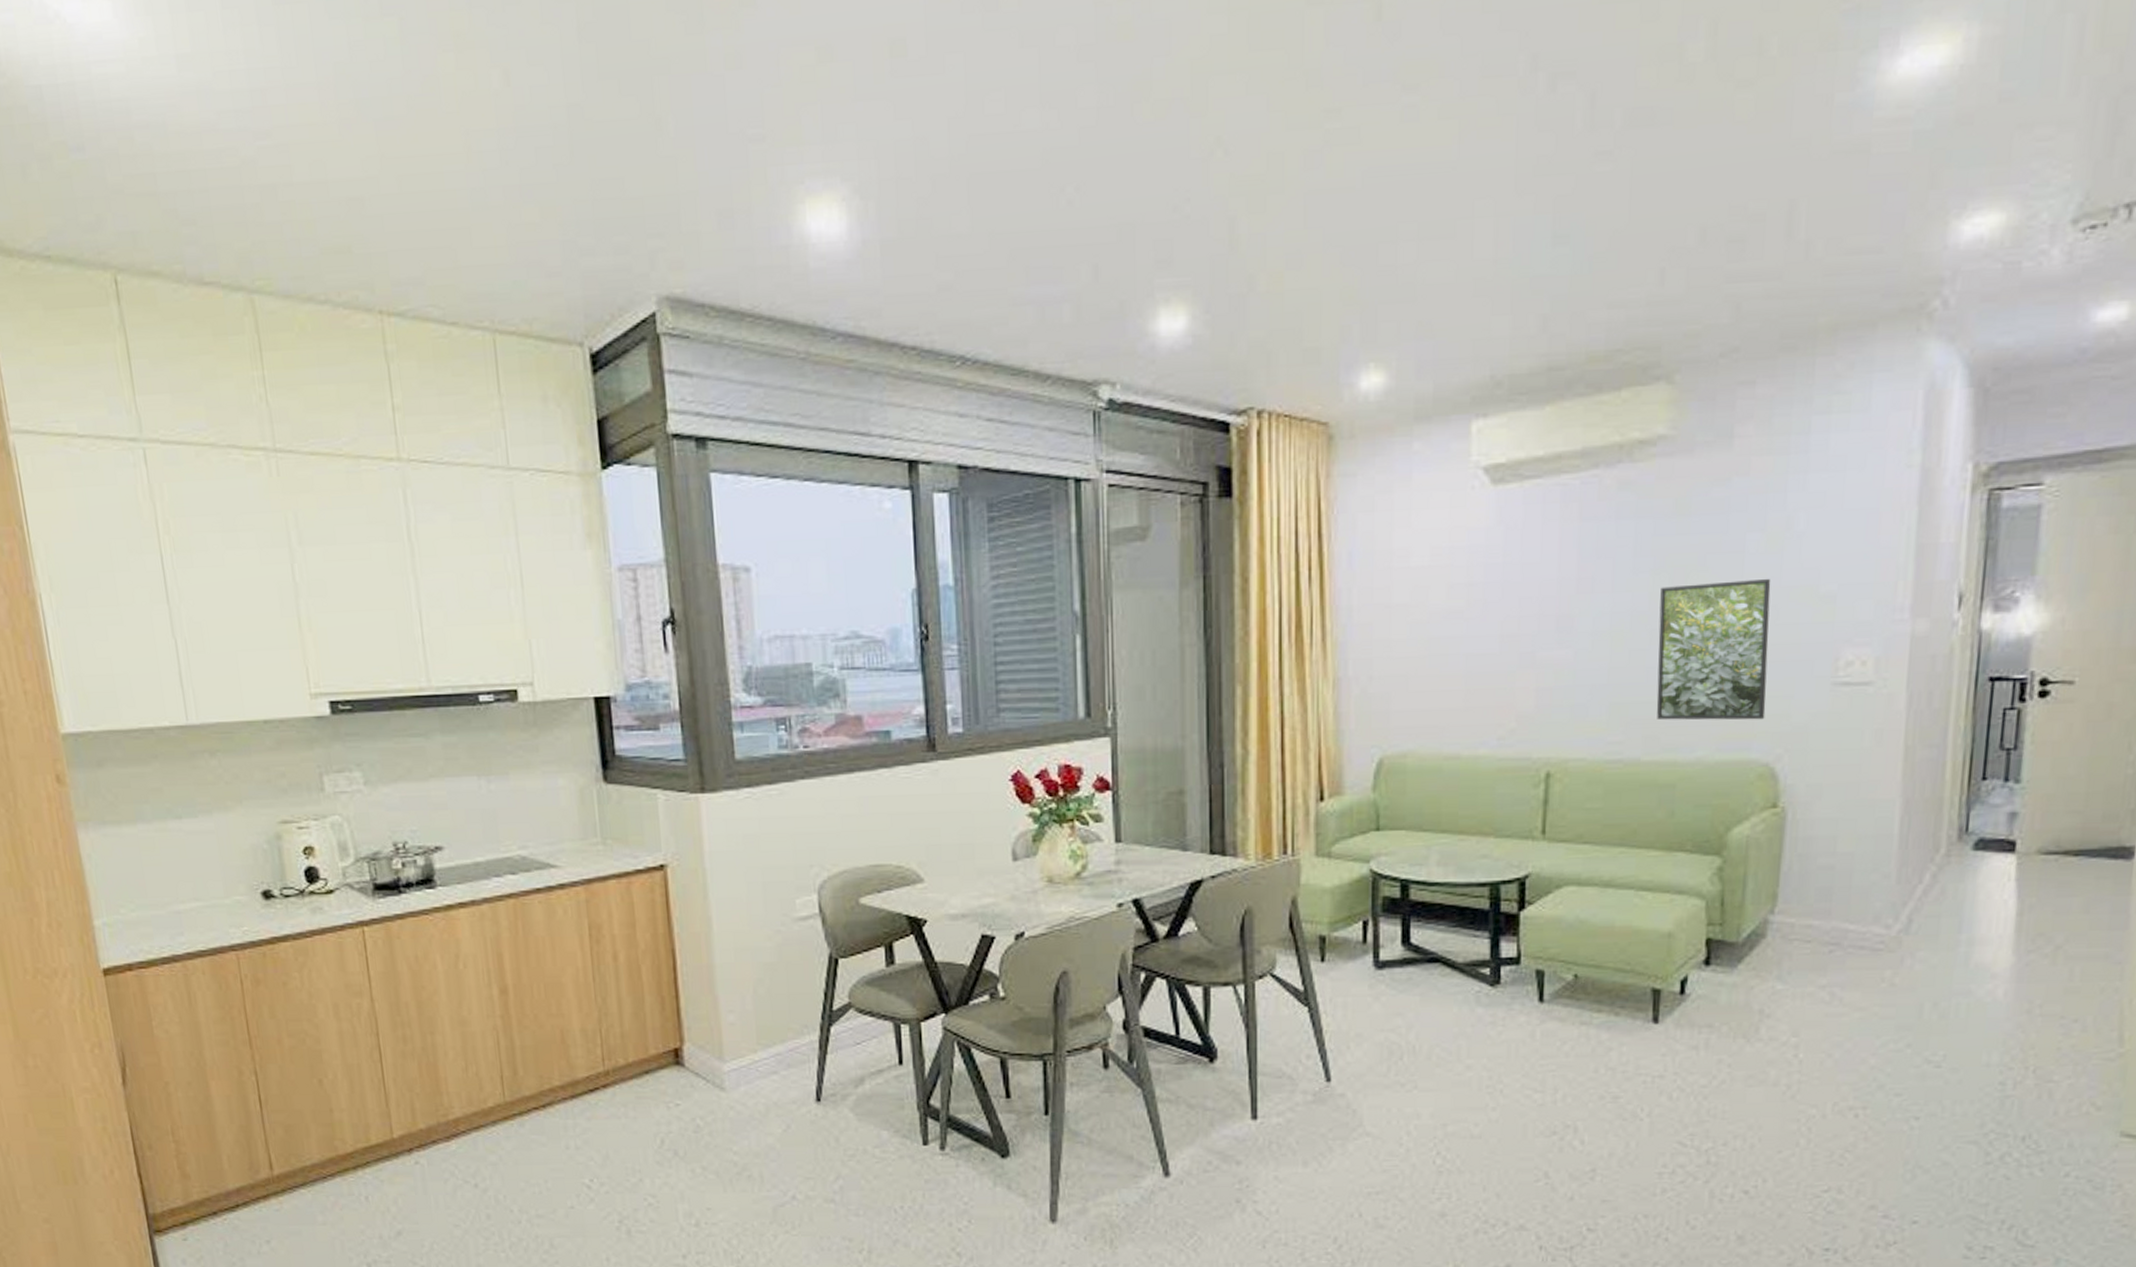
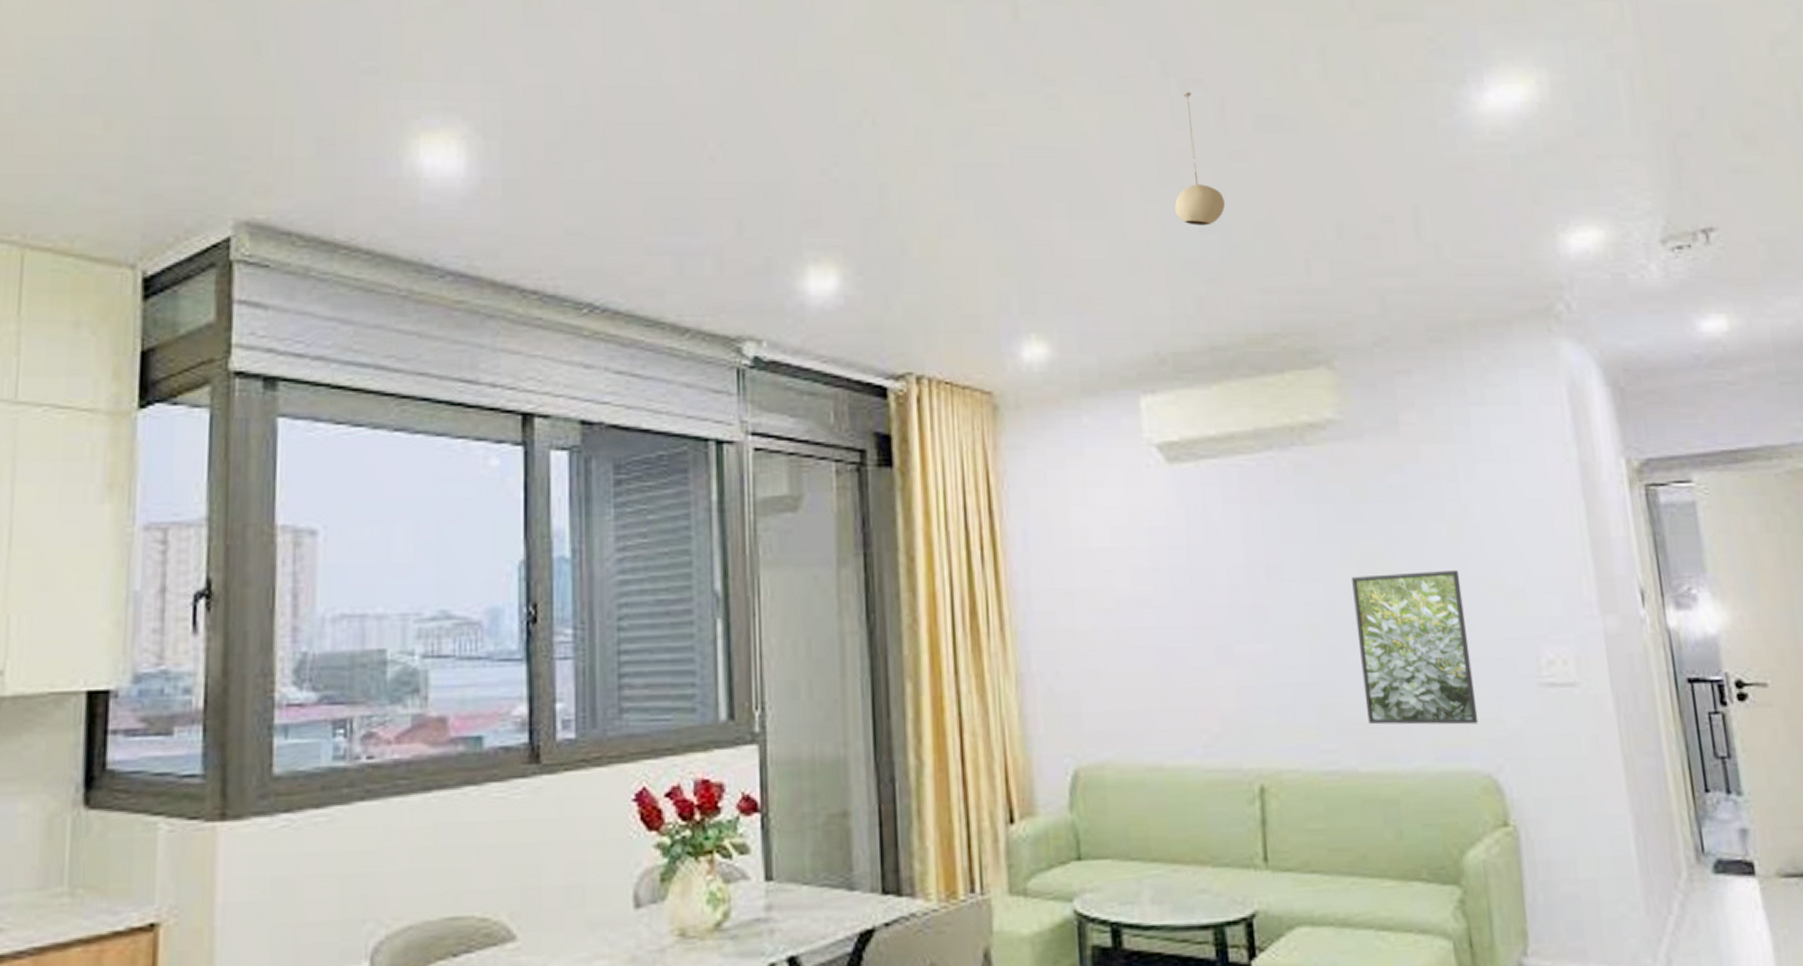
pendant light: none [1528,88,1582,239] -> present [1175,92,1225,226]

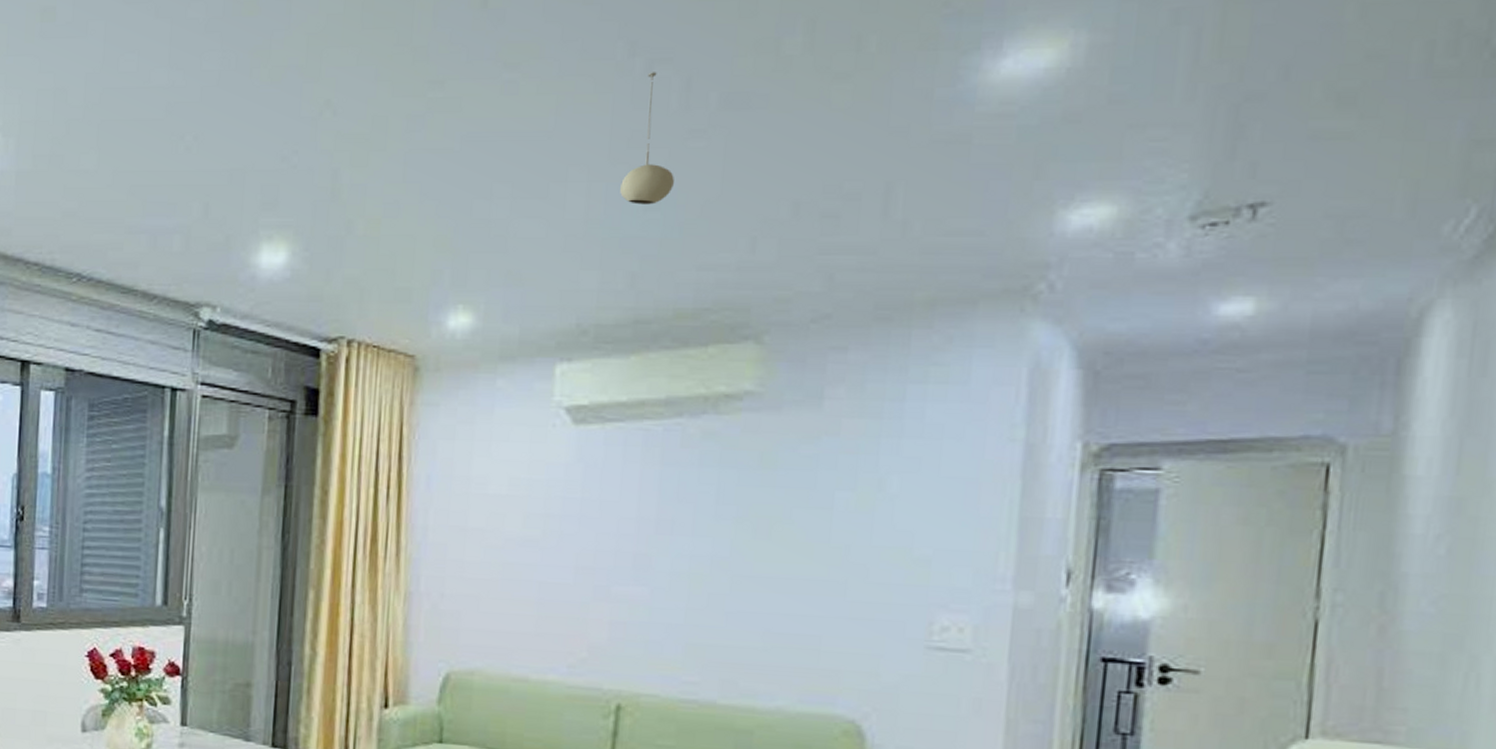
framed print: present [1352,569,1479,725] -> none [735,535,861,676]

